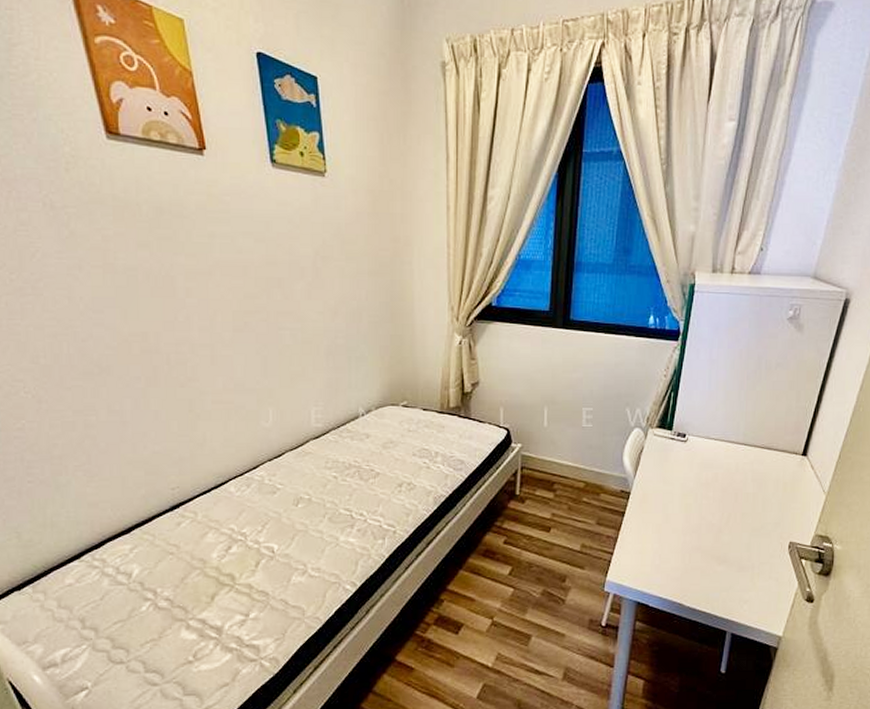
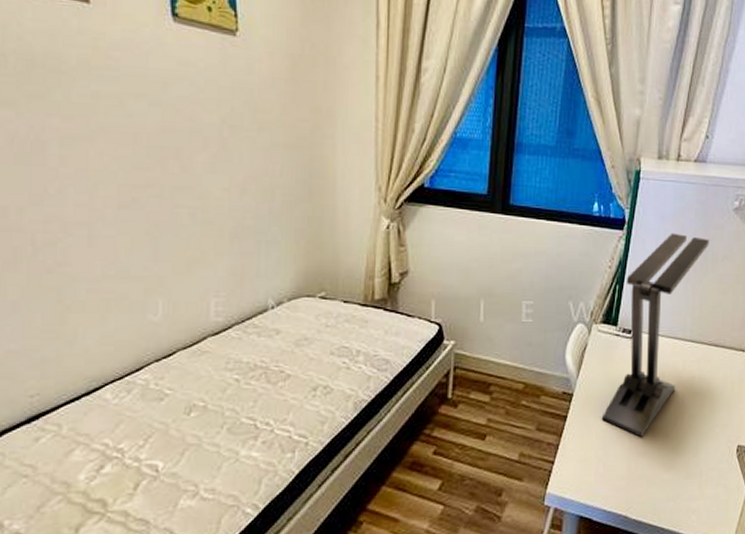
desk lamp: none [657,342,764,532] -> present [601,232,710,437]

